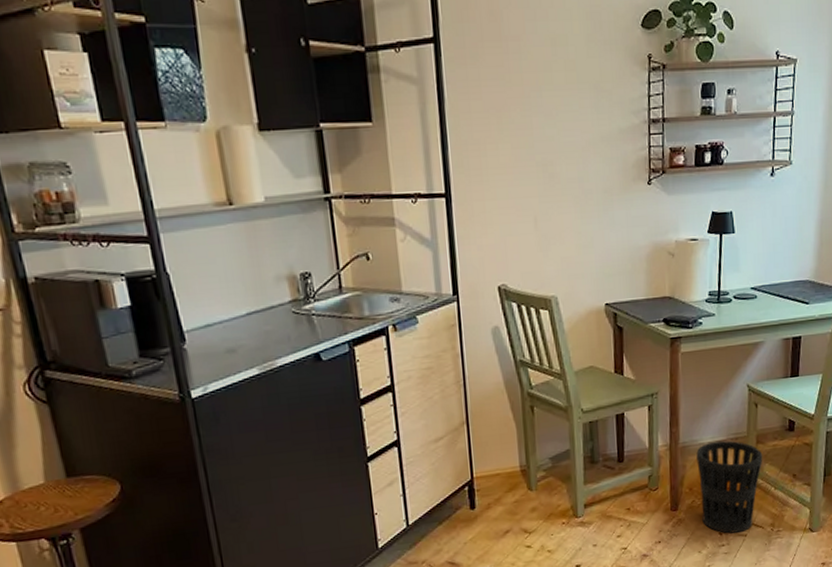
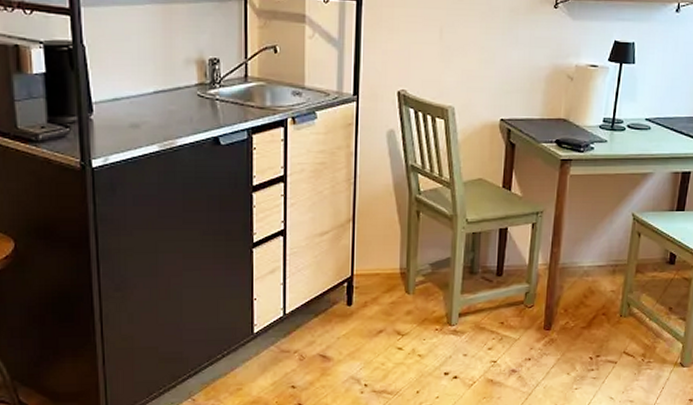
wastebasket: present [696,440,763,534] -> none [574,265,641,359]

